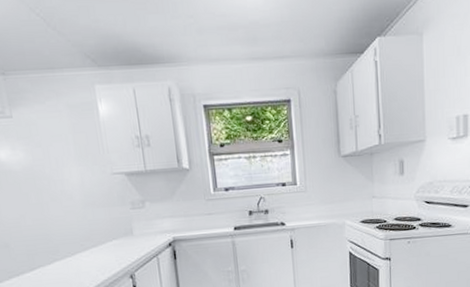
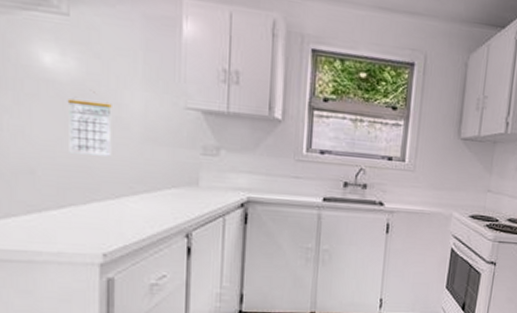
calendar: none [22,174,63,226] -> present [67,91,112,157]

